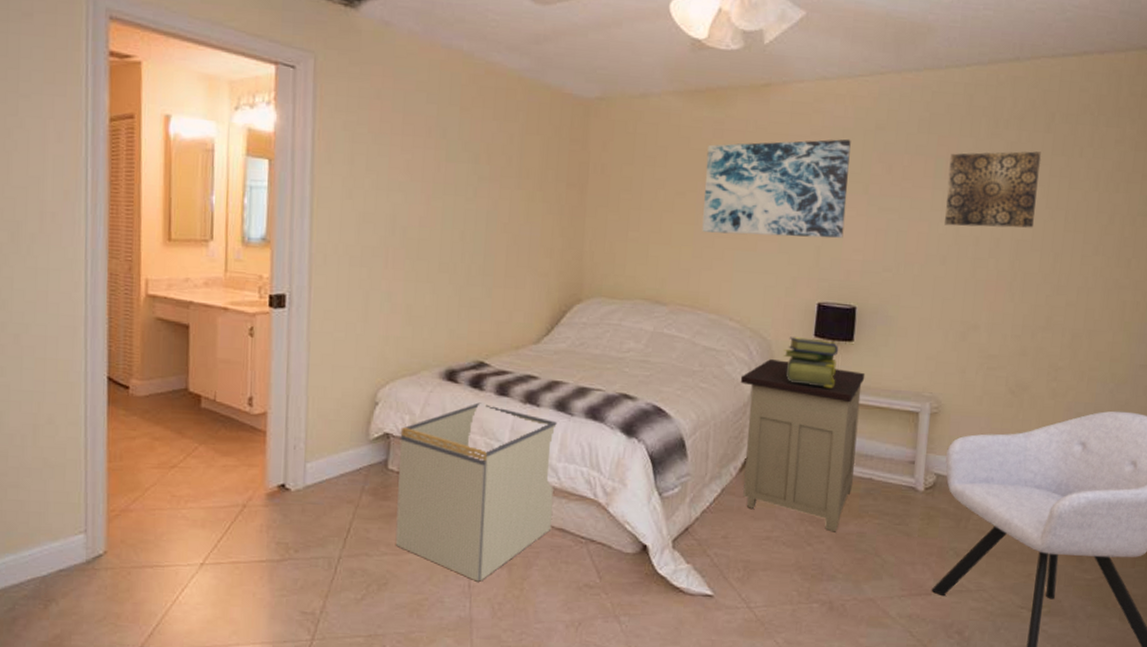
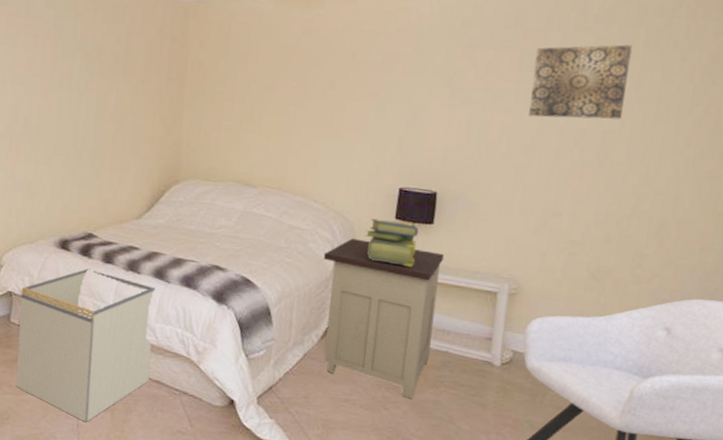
wall art: present [702,139,851,239] -> none [290,35,436,128]

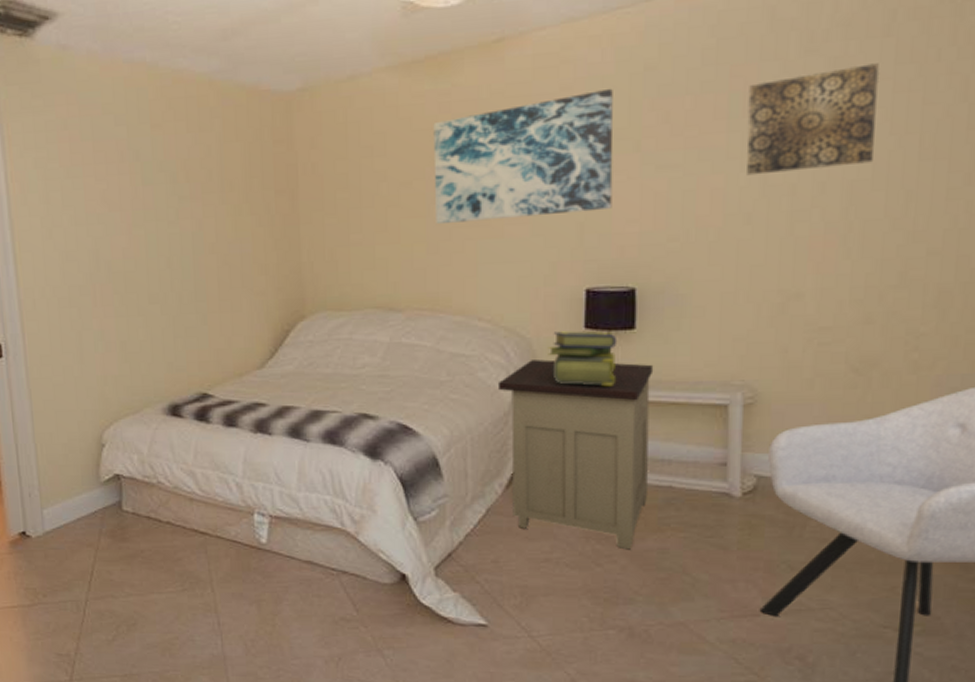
storage bin: present [16,268,155,422] -> none [130,436,299,619]
wall art: none [290,35,436,128] -> present [433,88,614,225]

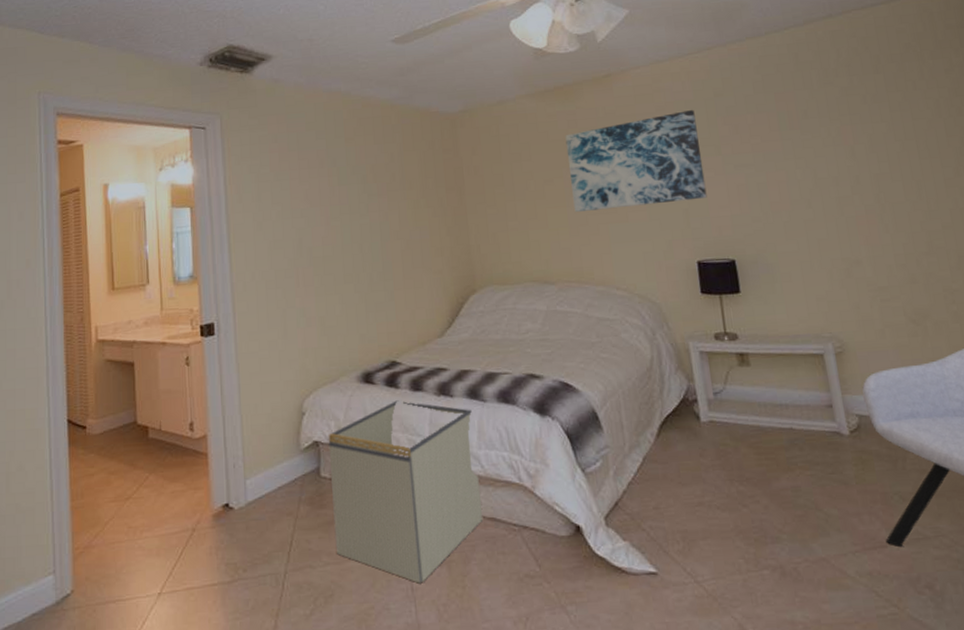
storage bin: none [130,436,299,619] -> present [328,400,483,584]
nightstand: present [497,359,654,550] -> none [638,320,775,490]
stack of books: present [548,331,618,387] -> none [674,296,732,342]
wall art: present [746,63,879,176] -> none [790,91,888,172]

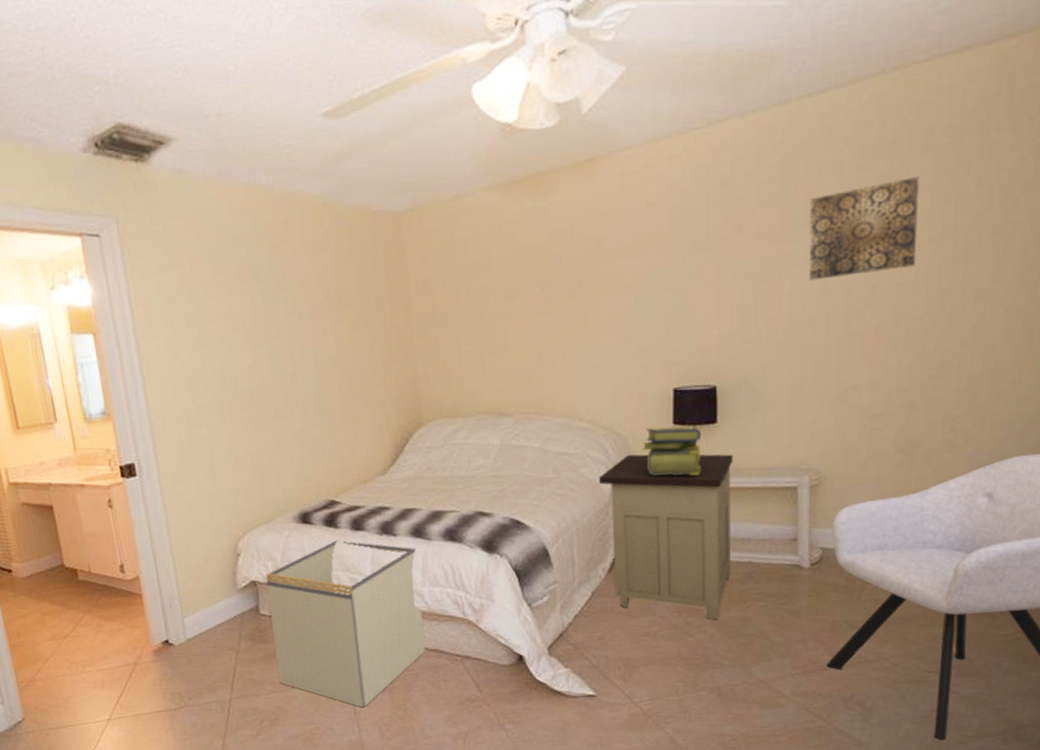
wall art: present [565,109,707,213] -> none [533,203,695,334]
nightstand: none [638,320,775,490] -> present [598,454,734,620]
stack of books: none [674,296,732,342] -> present [641,426,702,476]
wall art: none [790,91,888,172] -> present [809,177,919,281]

